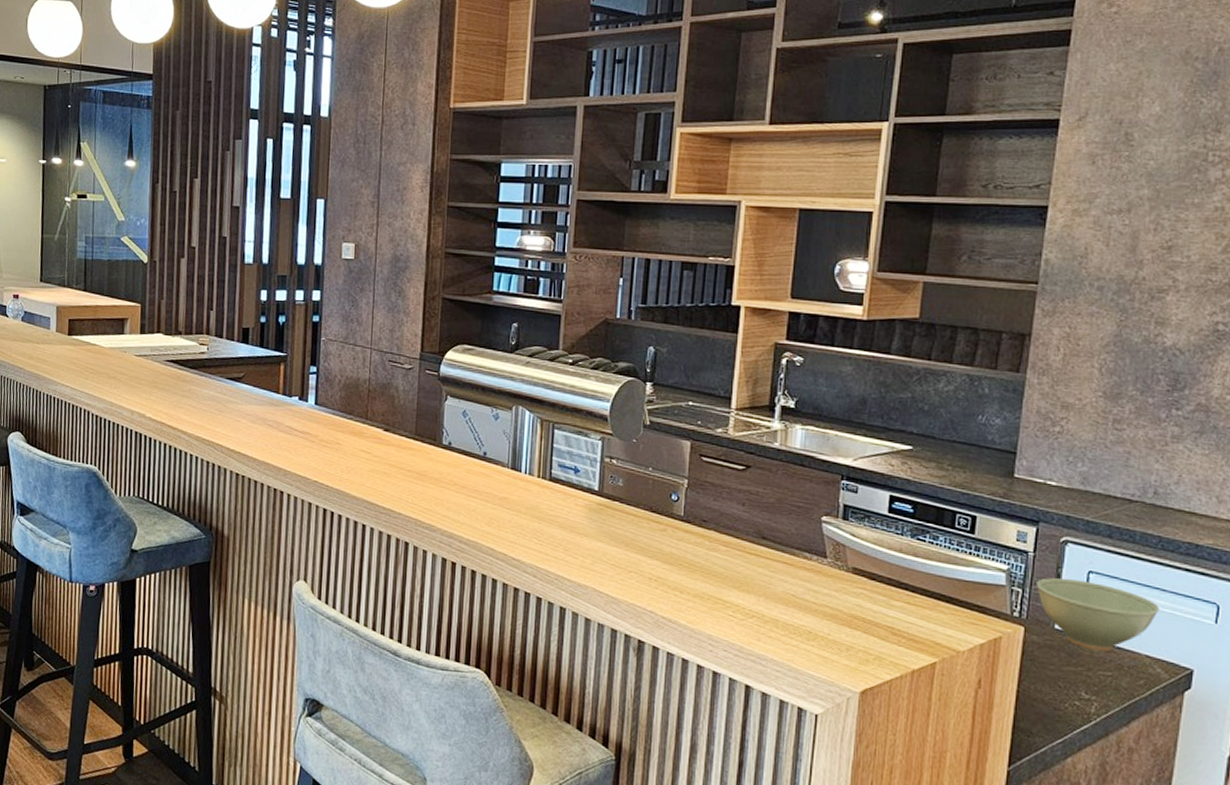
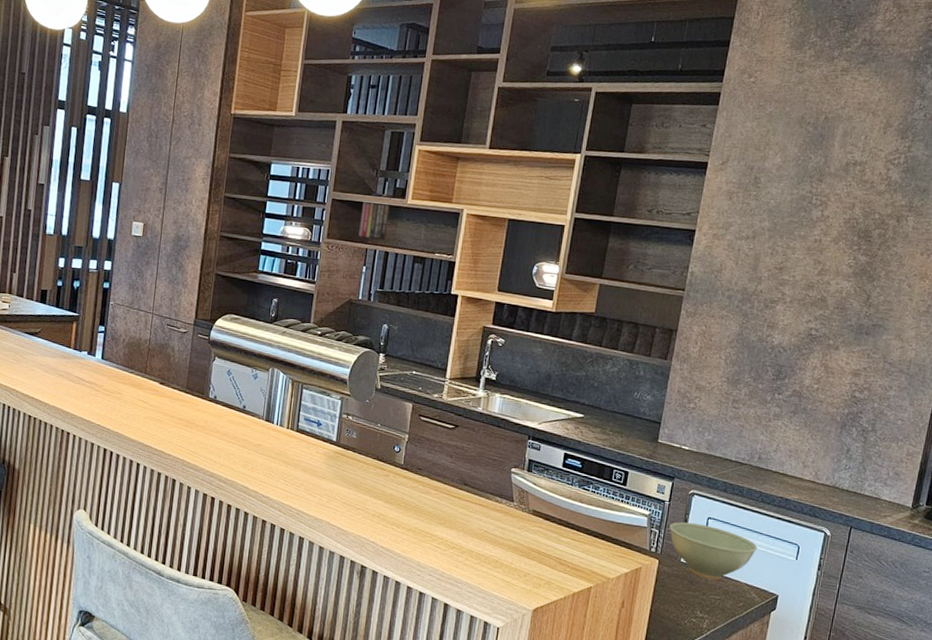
books: none [612,187,649,244] -> present [358,192,391,240]

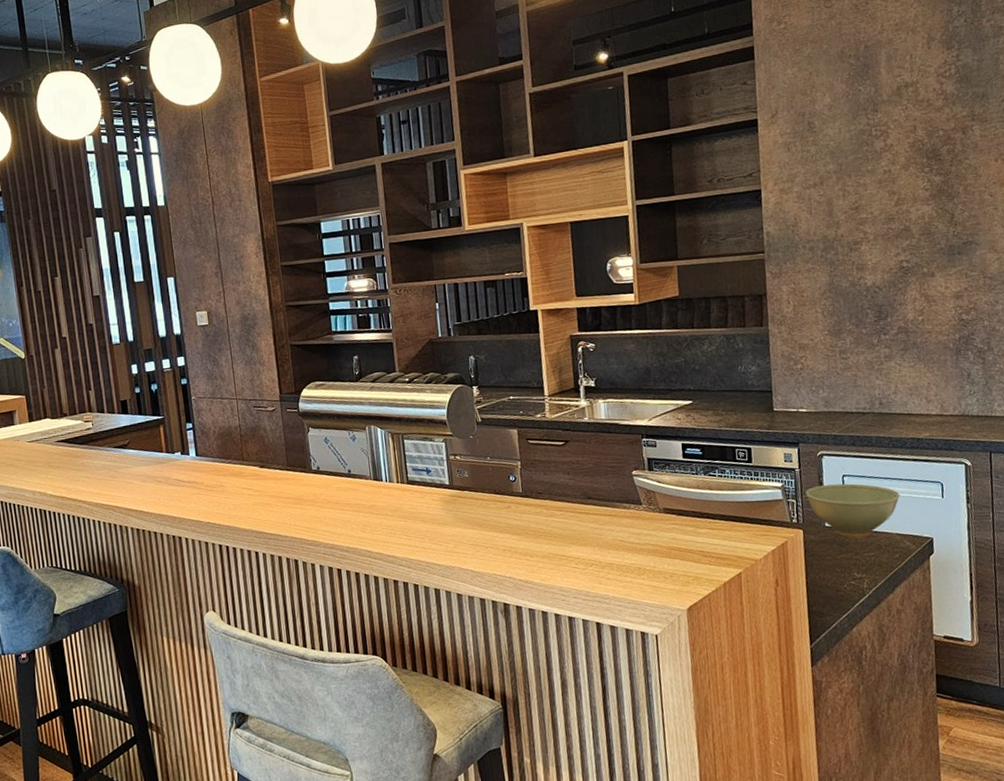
books: present [358,192,391,240] -> none [421,224,452,275]

